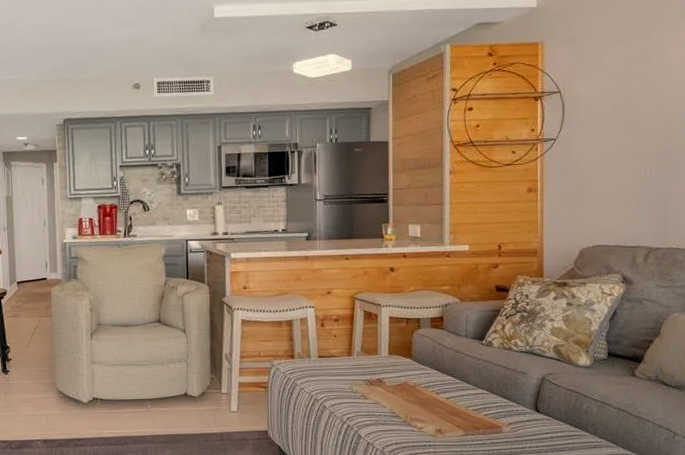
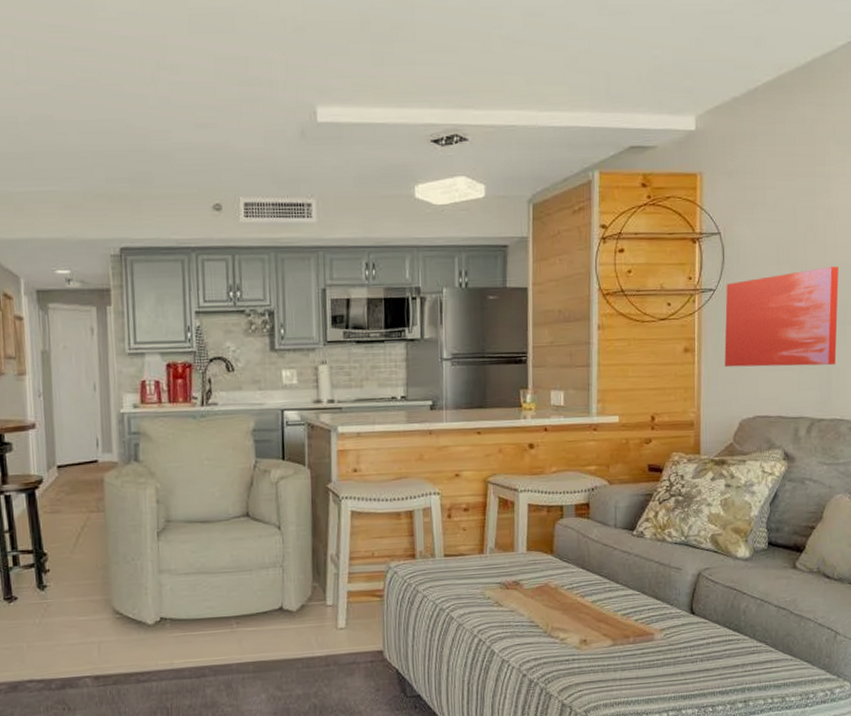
wall art: none [565,116,674,204] -> present [724,266,839,368]

